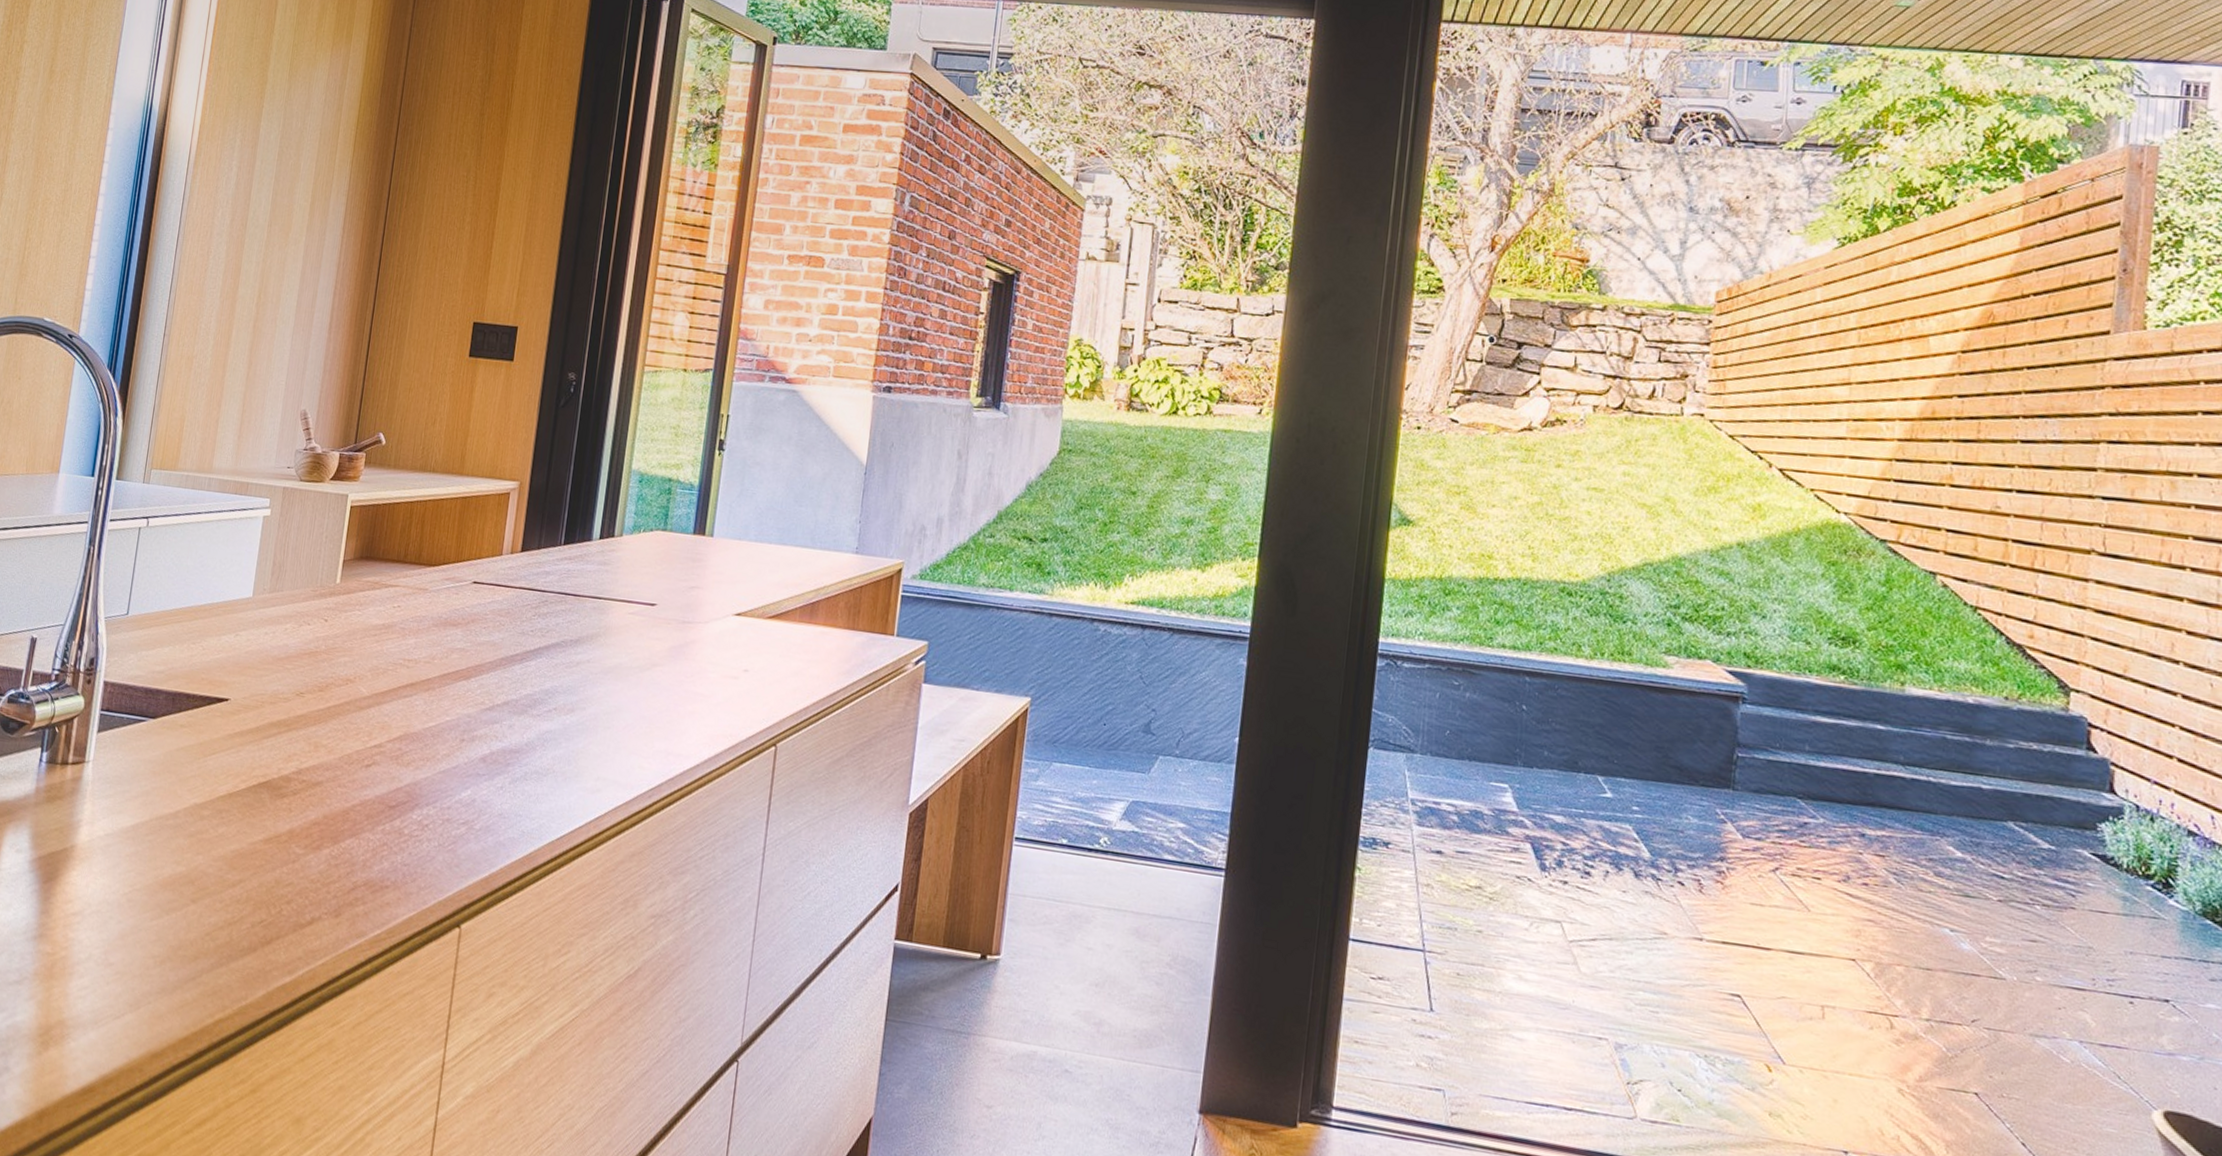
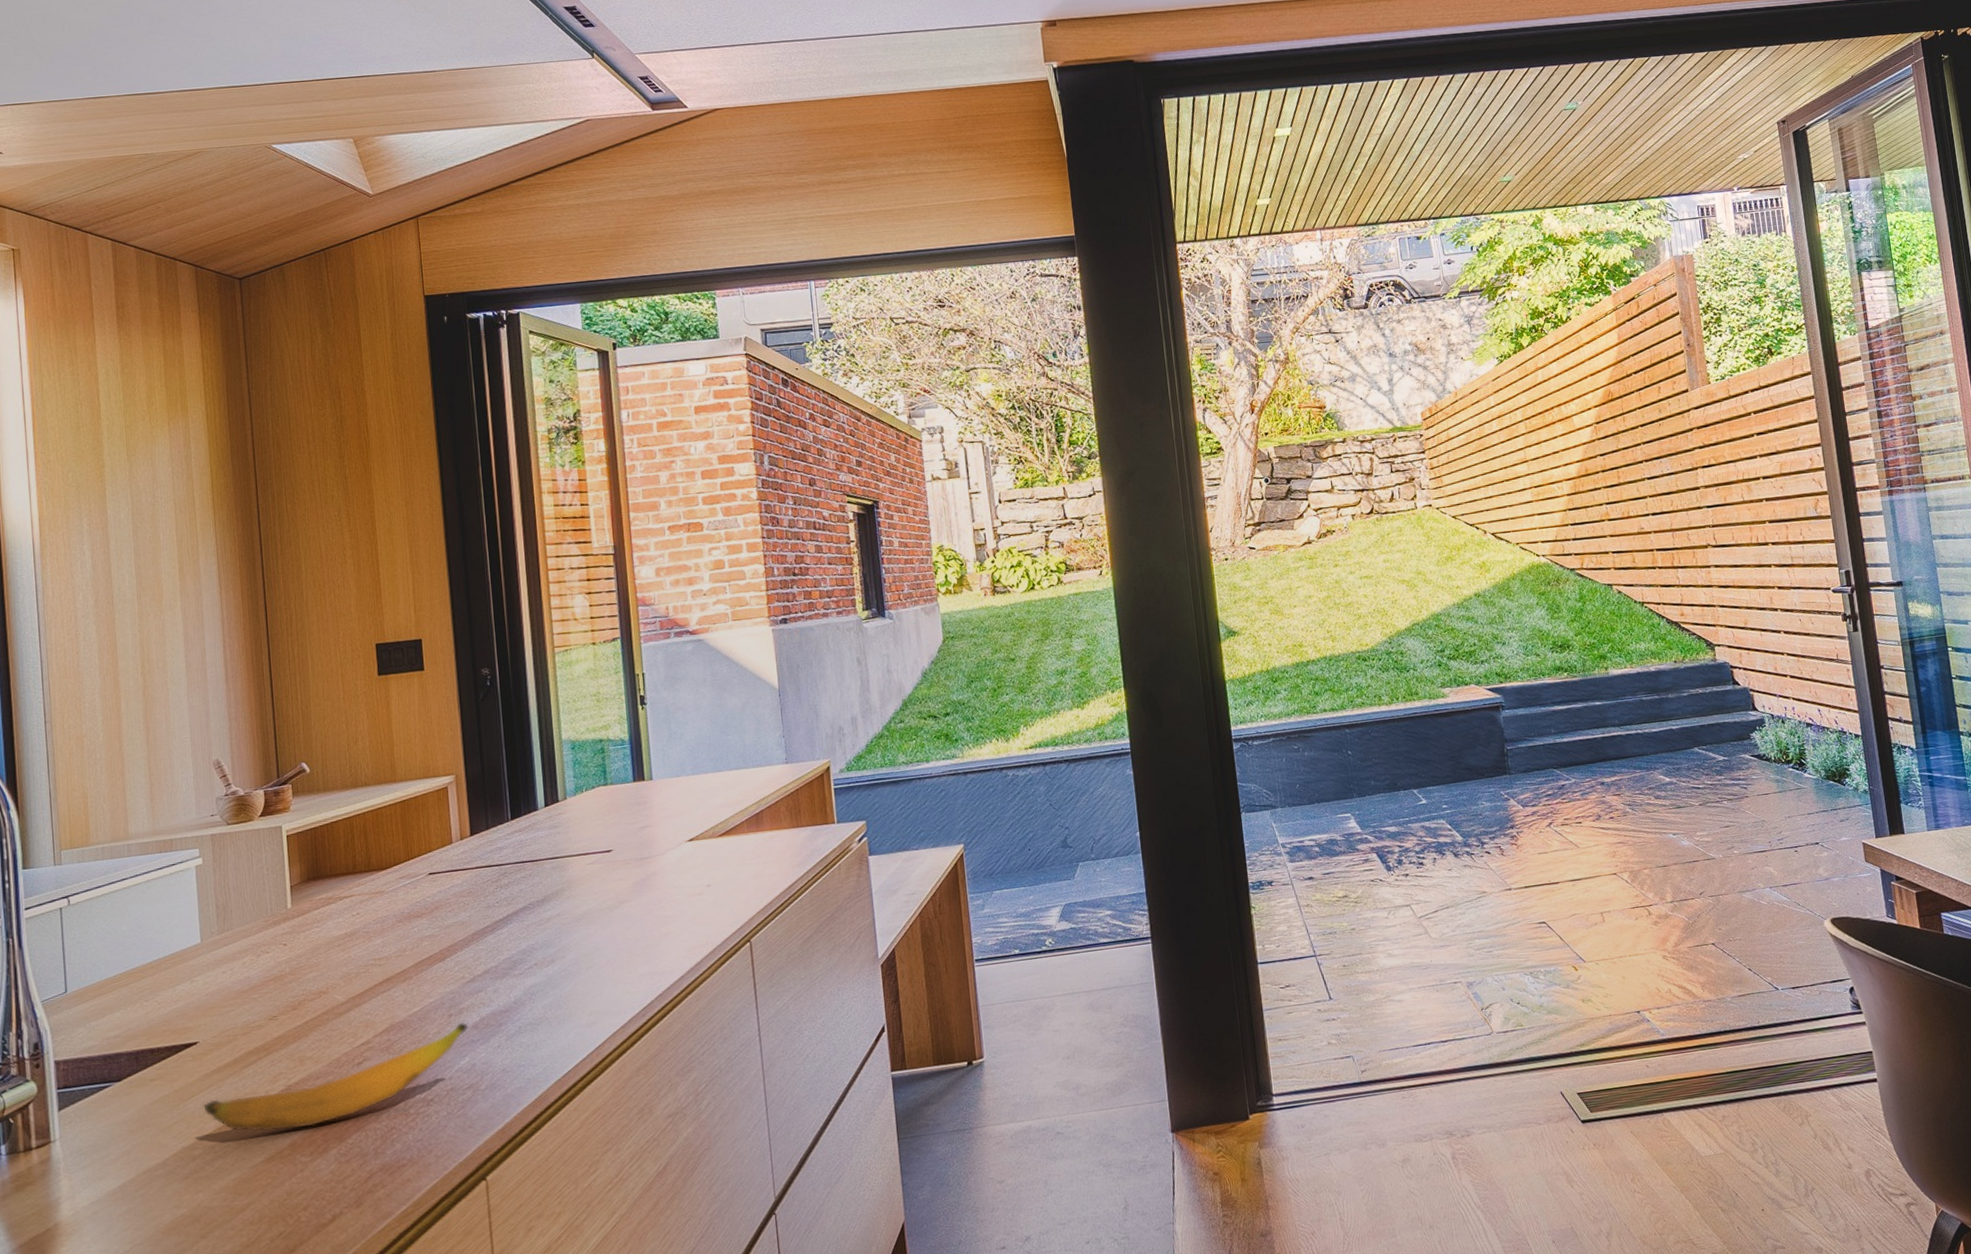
banana: none [220,750,478,819] -> present [203,1021,469,1132]

